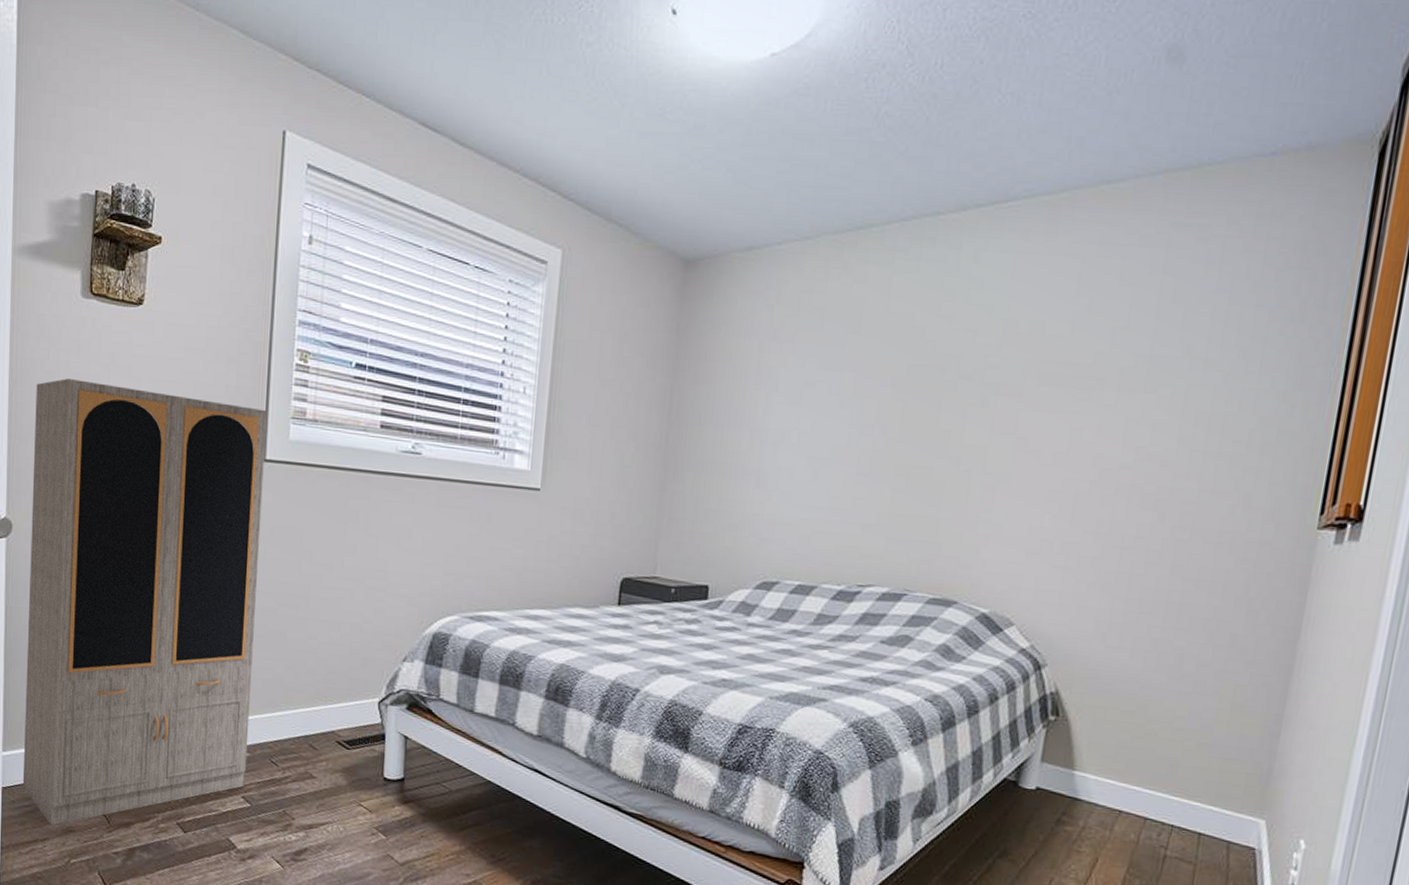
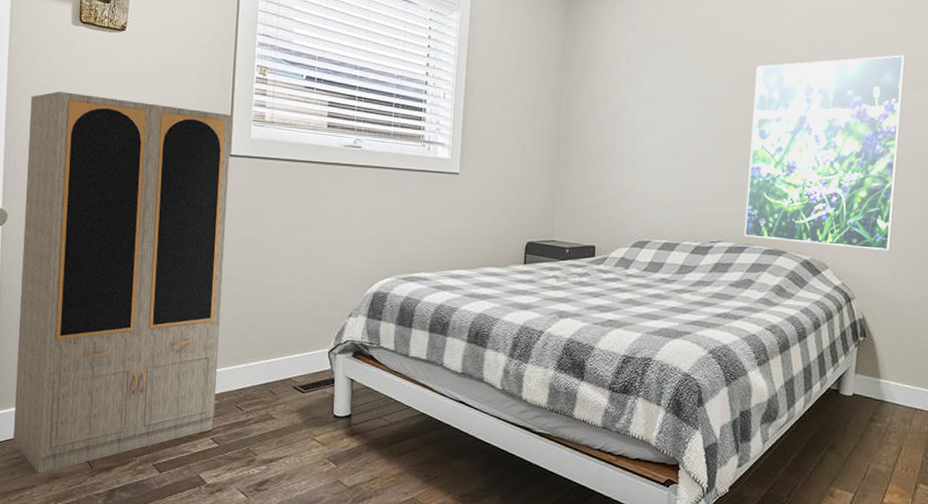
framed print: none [903,343,1137,605] -> present [744,54,904,251]

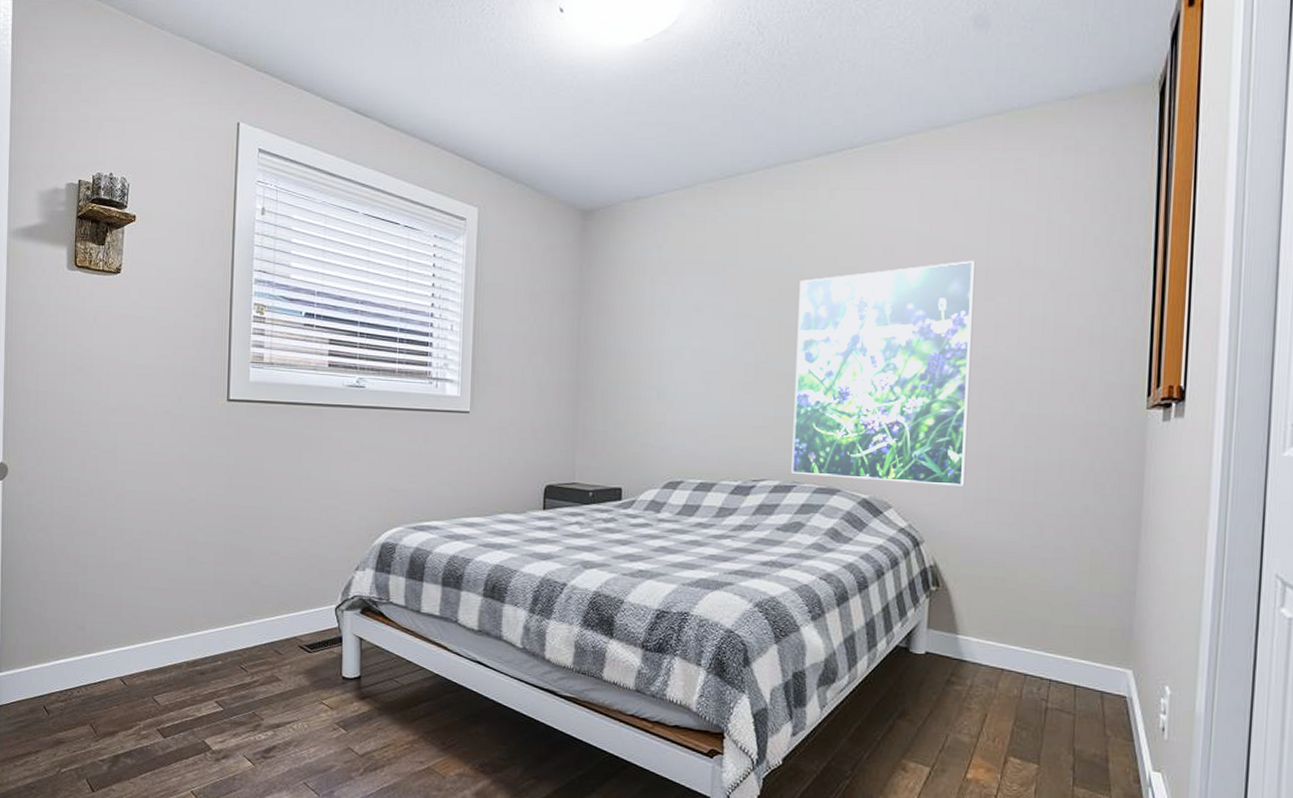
cabinet: present [13,91,232,474] -> none [17,339,229,738]

